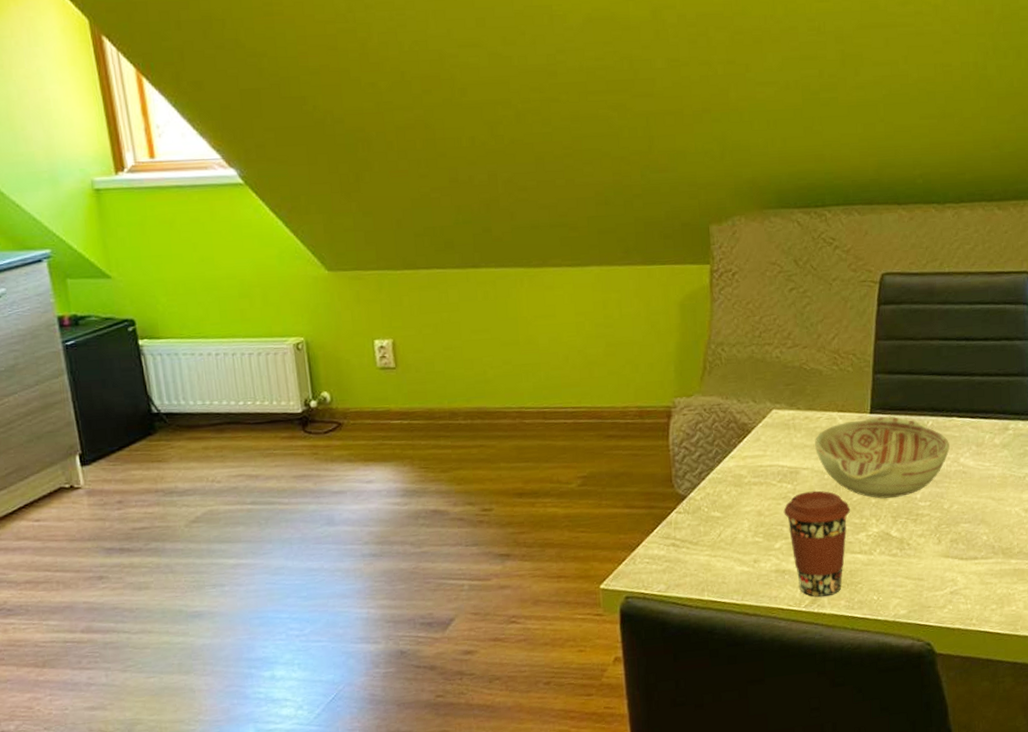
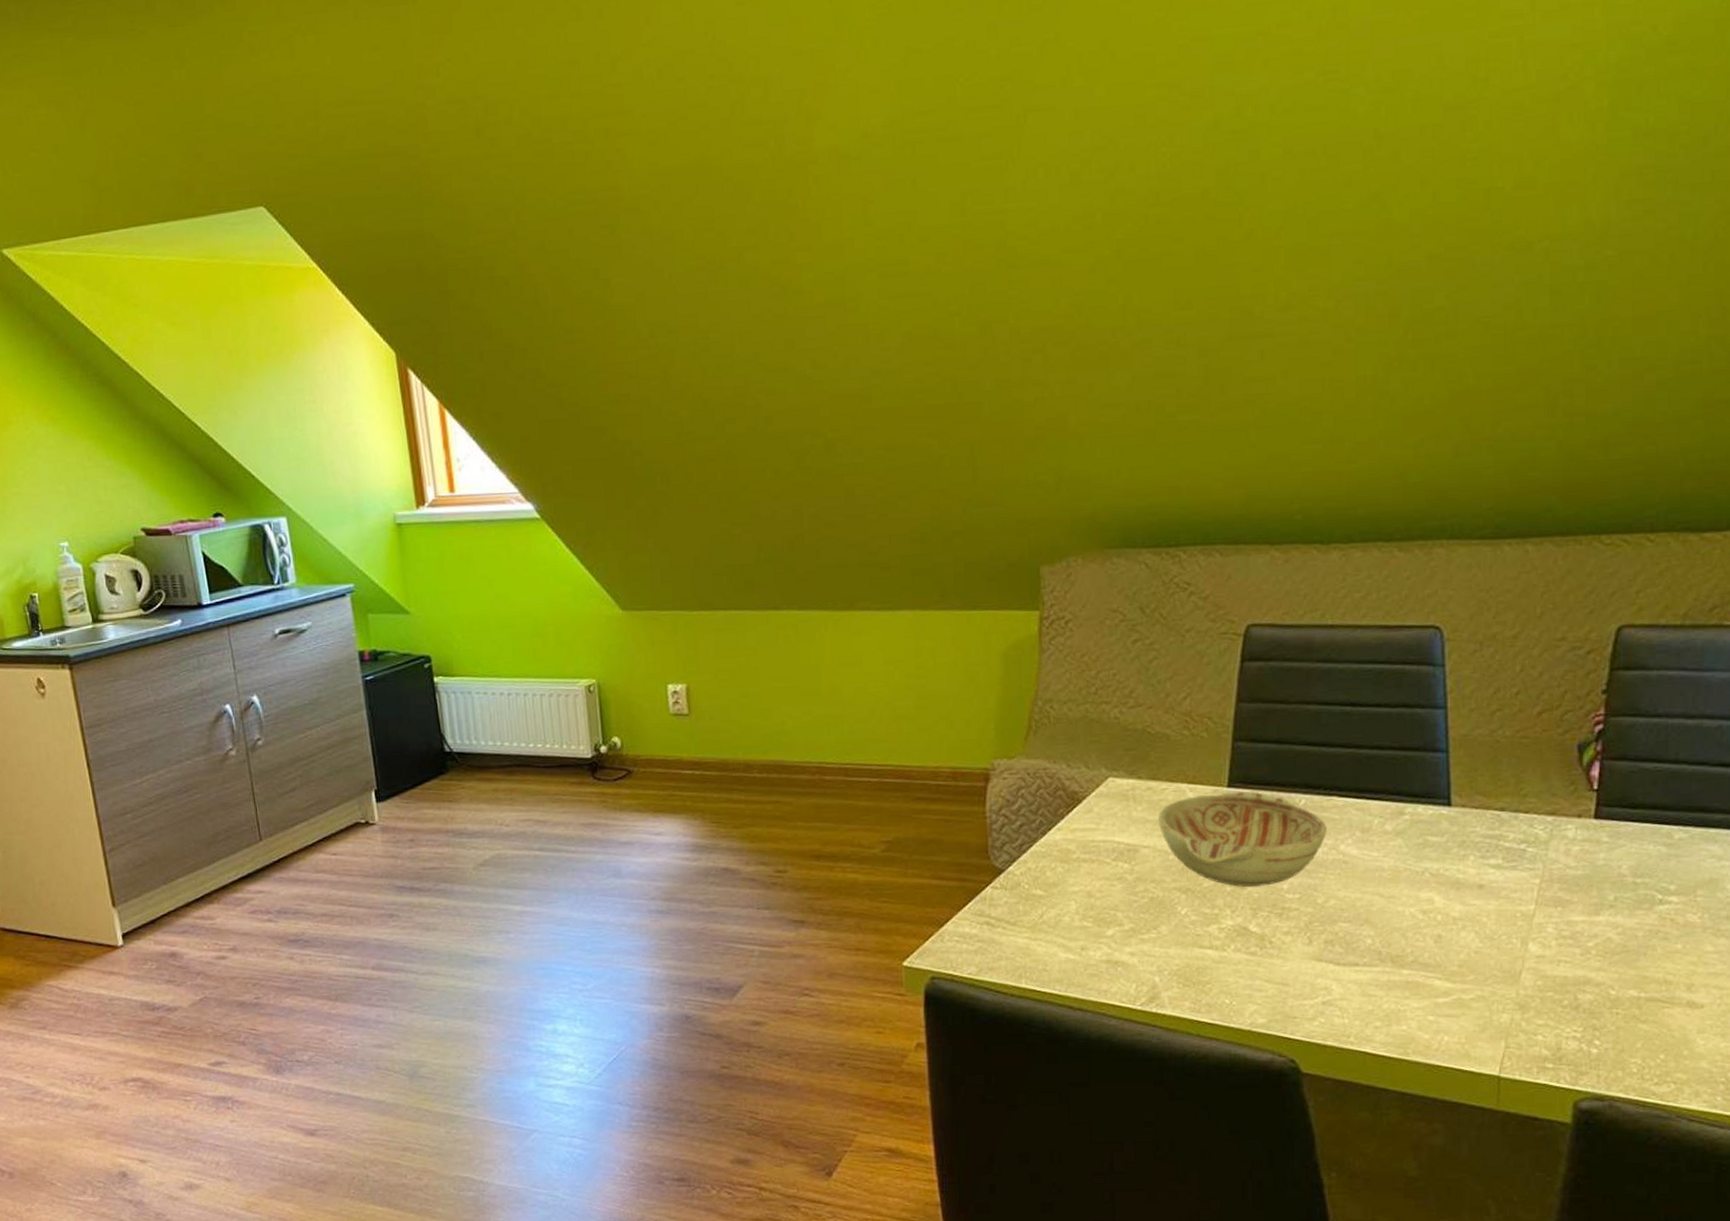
coffee cup: present [783,490,851,597] -> none [1118,873,1200,995]

